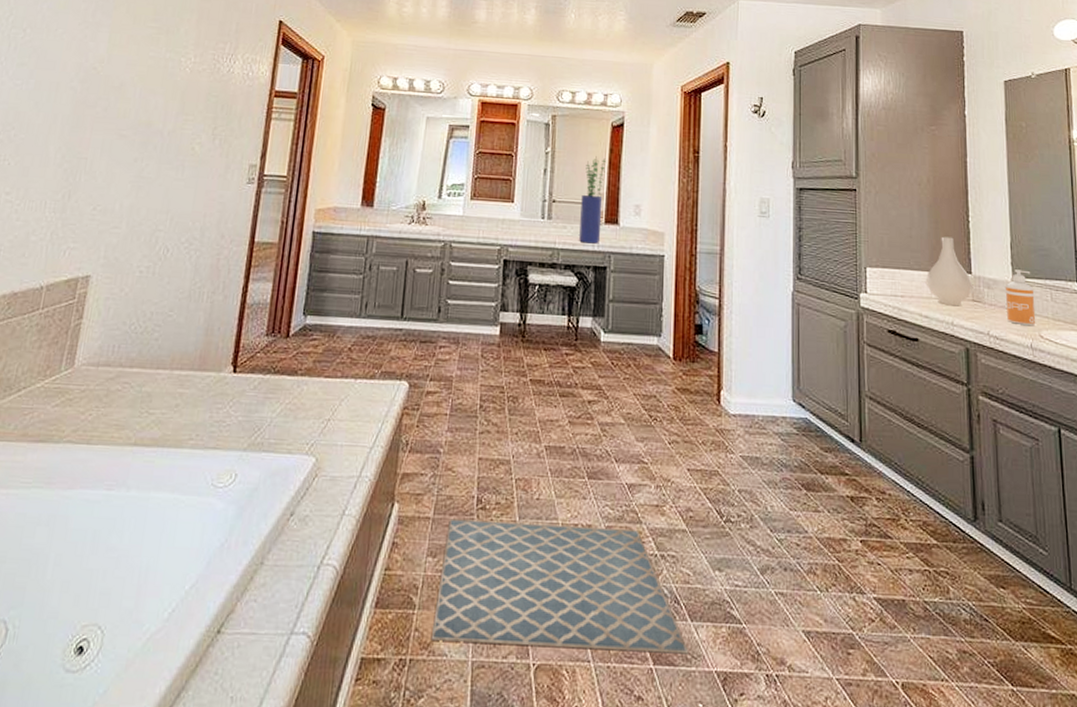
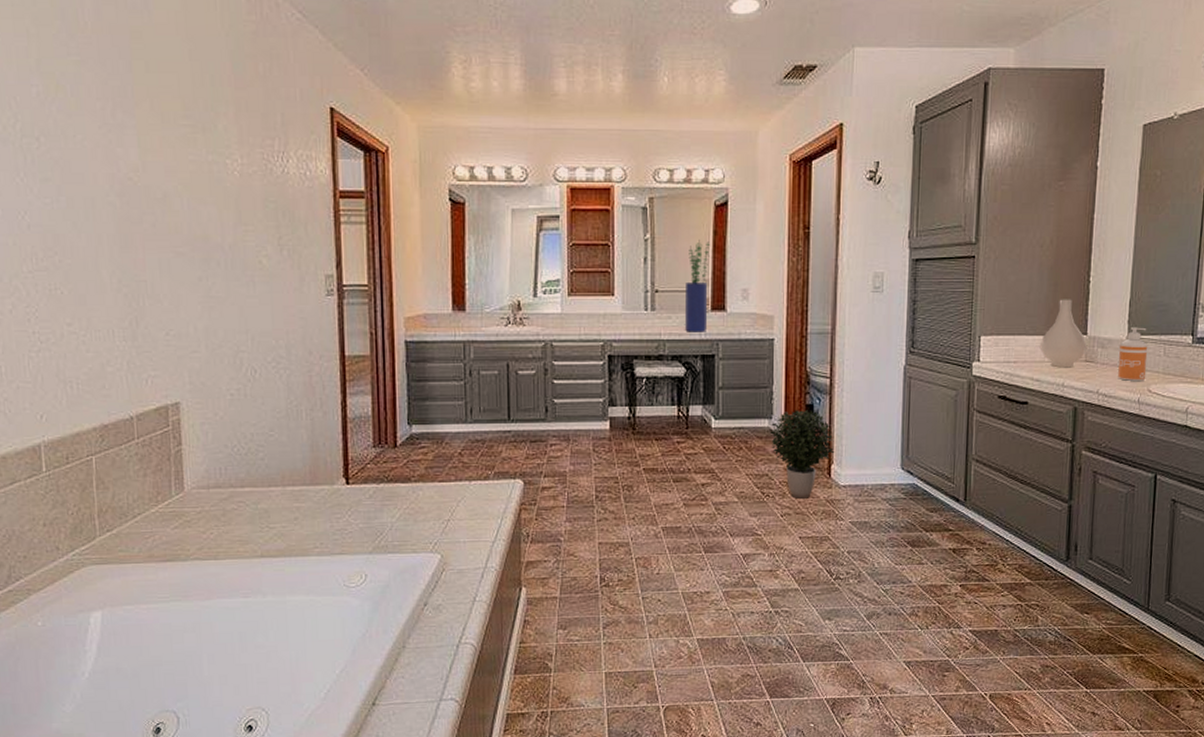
bath mat: present [431,518,689,654] -> none [568,593,802,695]
potted plant: none [658,329,725,426] -> present [770,410,835,499]

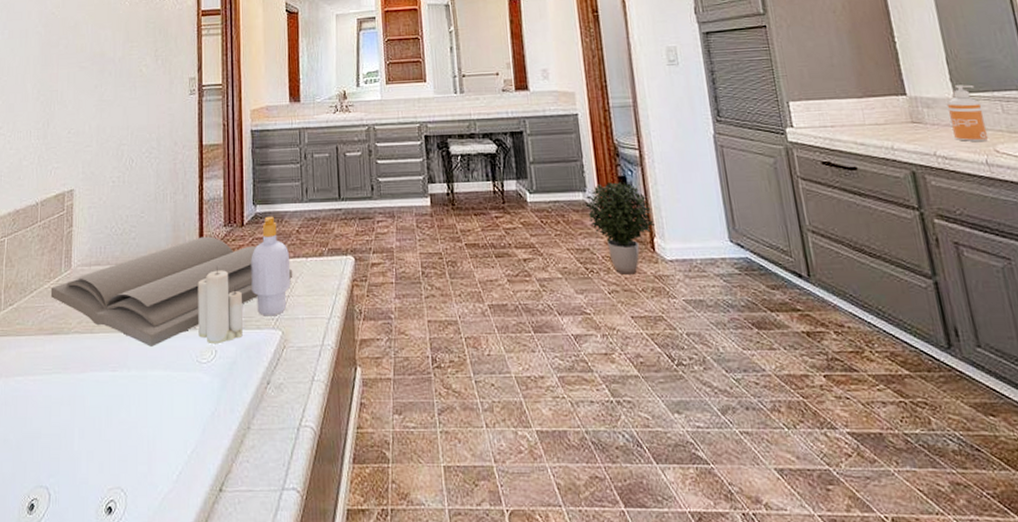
towel: none [159,458,455,572] -> present [50,236,293,347]
candle: none [343,489,397,569] -> present [198,266,243,345]
soap bottle: none [405,437,452,540] -> present [251,216,291,316]
vase: present [685,240,710,332] -> none [489,29,513,111]
vase: present [1039,299,1088,368] -> none [855,60,911,131]

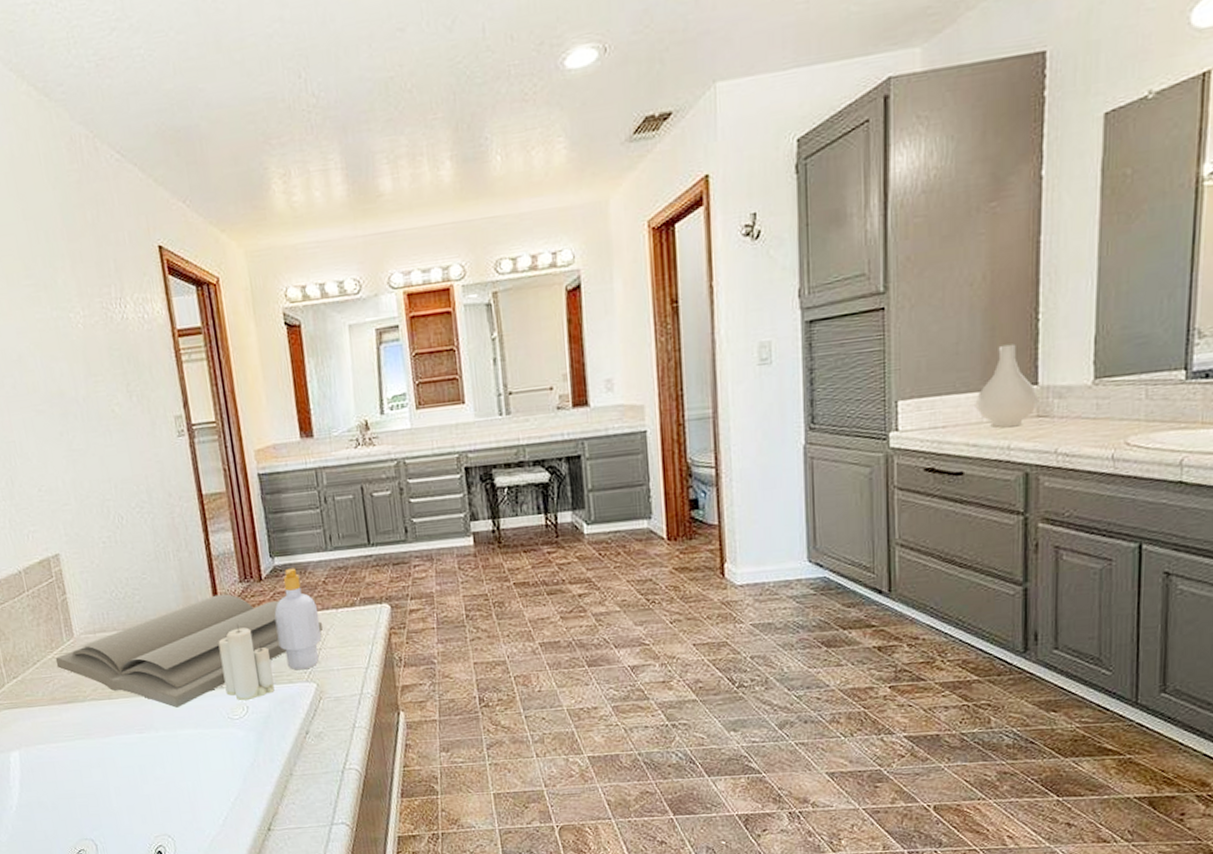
potted plant: present [585,182,656,274] -> none [650,505,728,603]
vase: none [855,60,911,131] -> present [975,343,1040,428]
soap dispenser: present [947,84,989,141] -> none [1083,367,1123,435]

